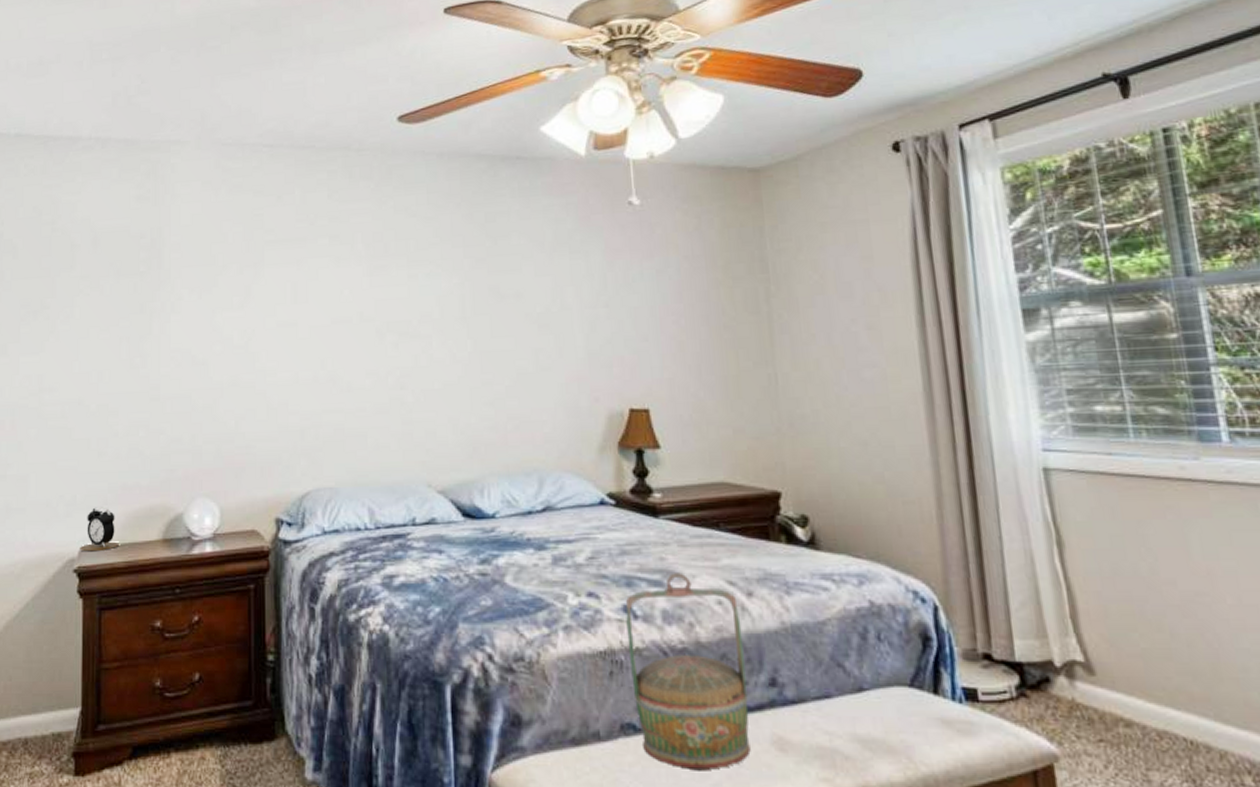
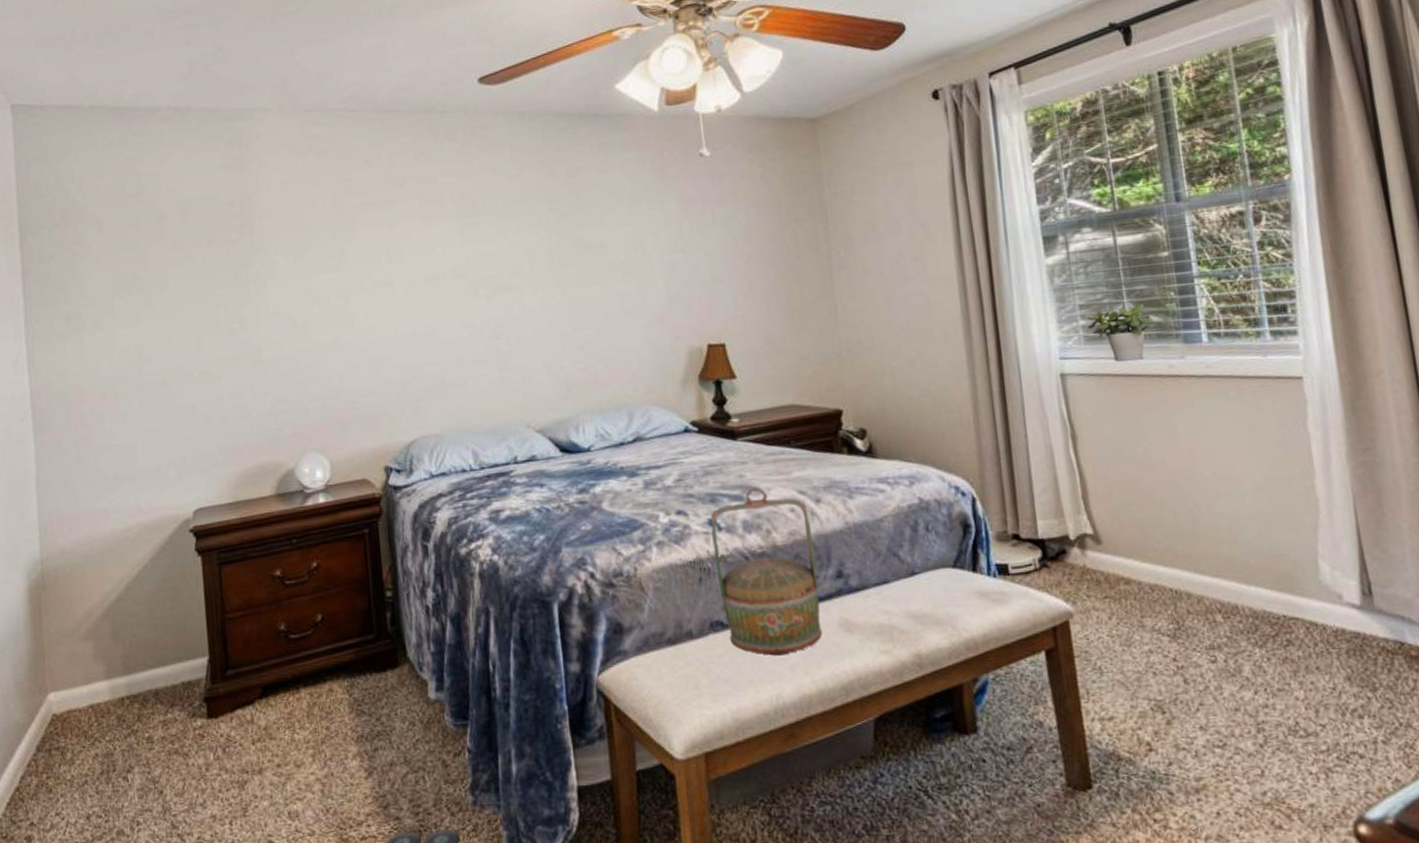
alarm clock: present [79,507,119,552] -> none [193,468,233,512]
potted plant: none [1075,391,1159,460] -> present [1086,303,1153,363]

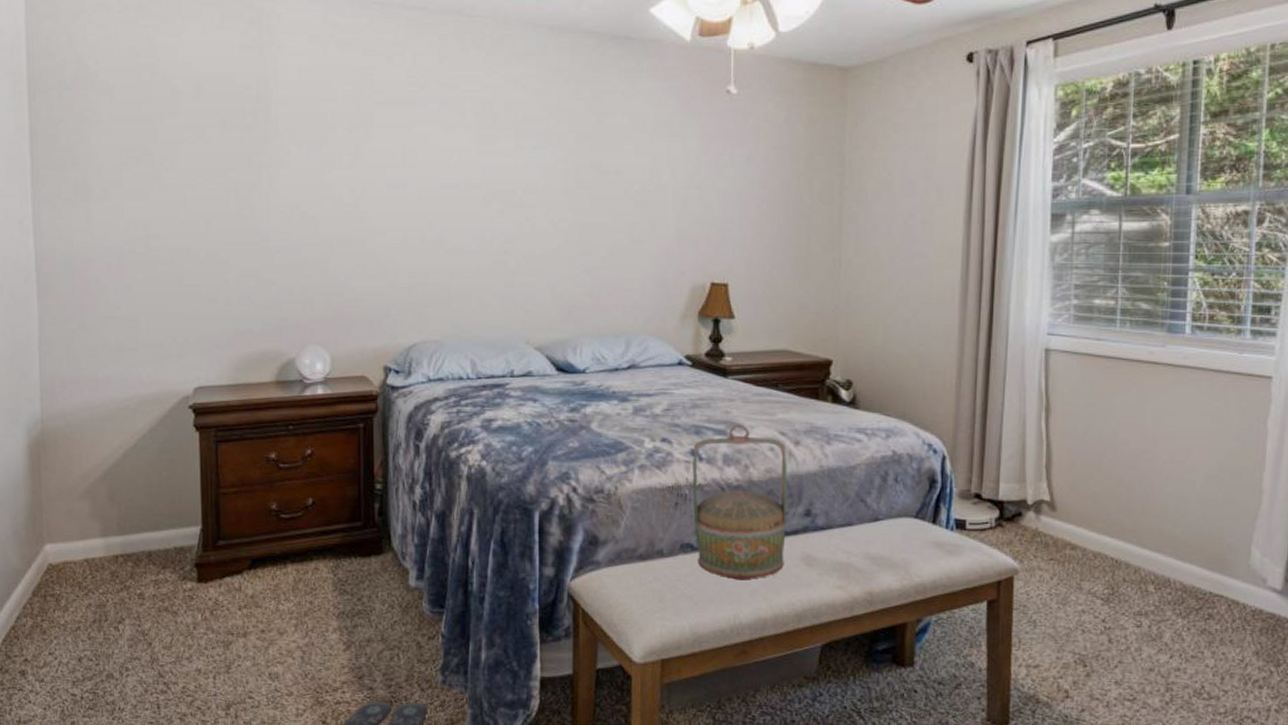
potted plant: present [1086,303,1153,363] -> none [1079,289,1142,345]

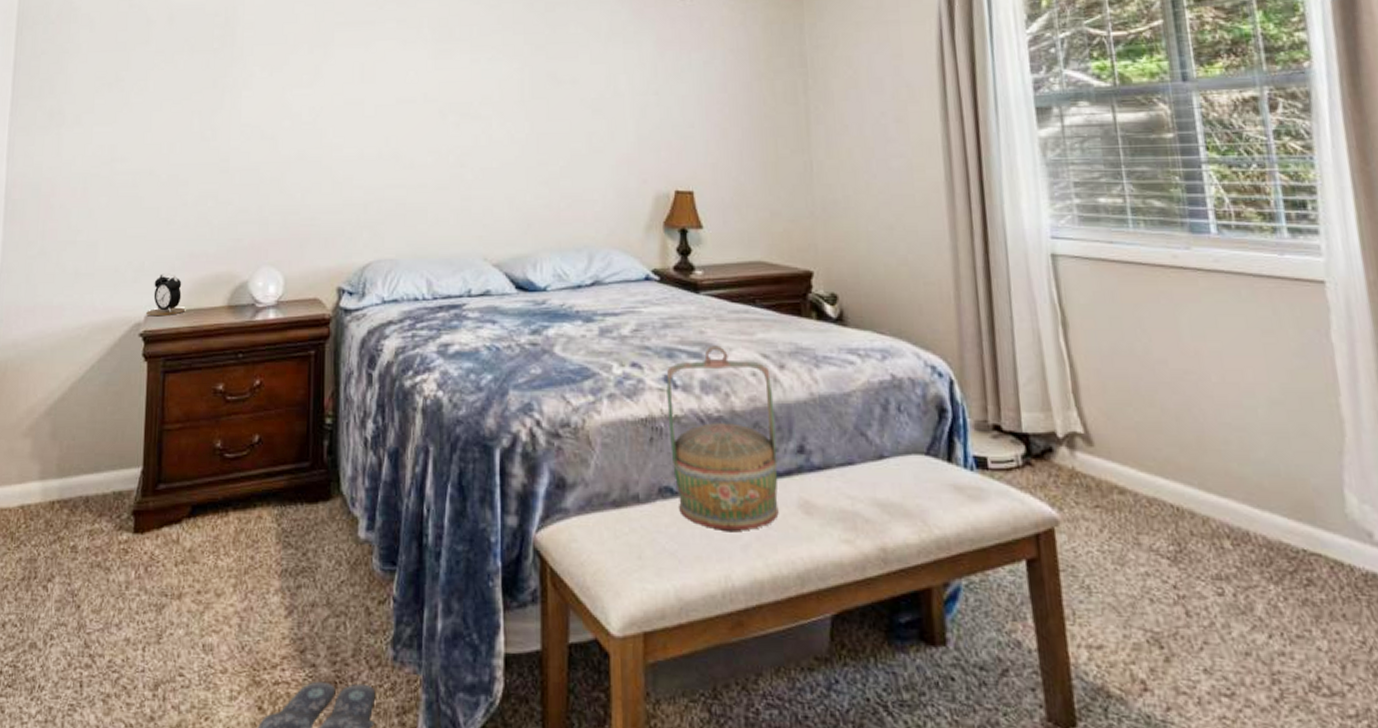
alarm clock: none [193,350,233,390] -> present [145,273,185,317]

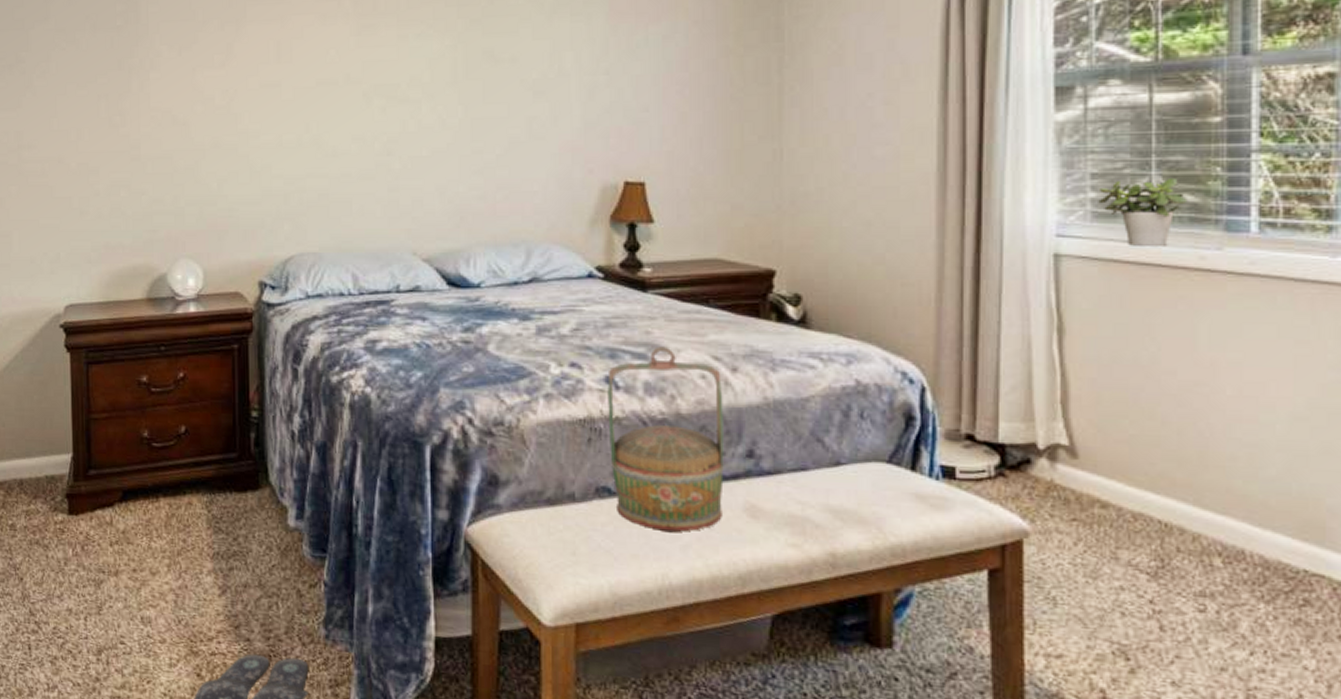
alarm clock: present [145,273,185,317] -> none [64,265,104,308]
potted plant: none [1081,185,1155,248] -> present [1098,177,1186,248]

